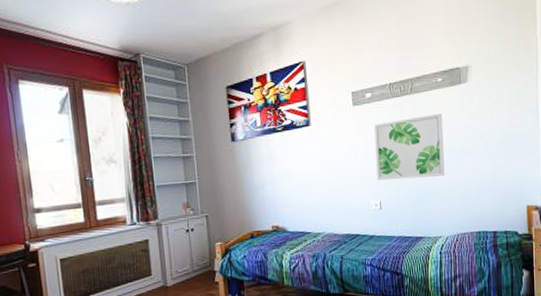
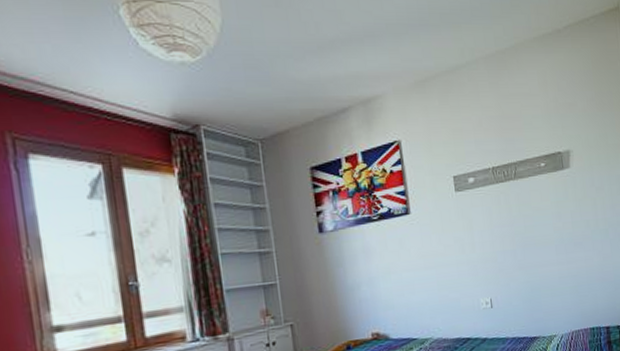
wall art: present [374,113,445,181] -> none [479,200,555,276]

